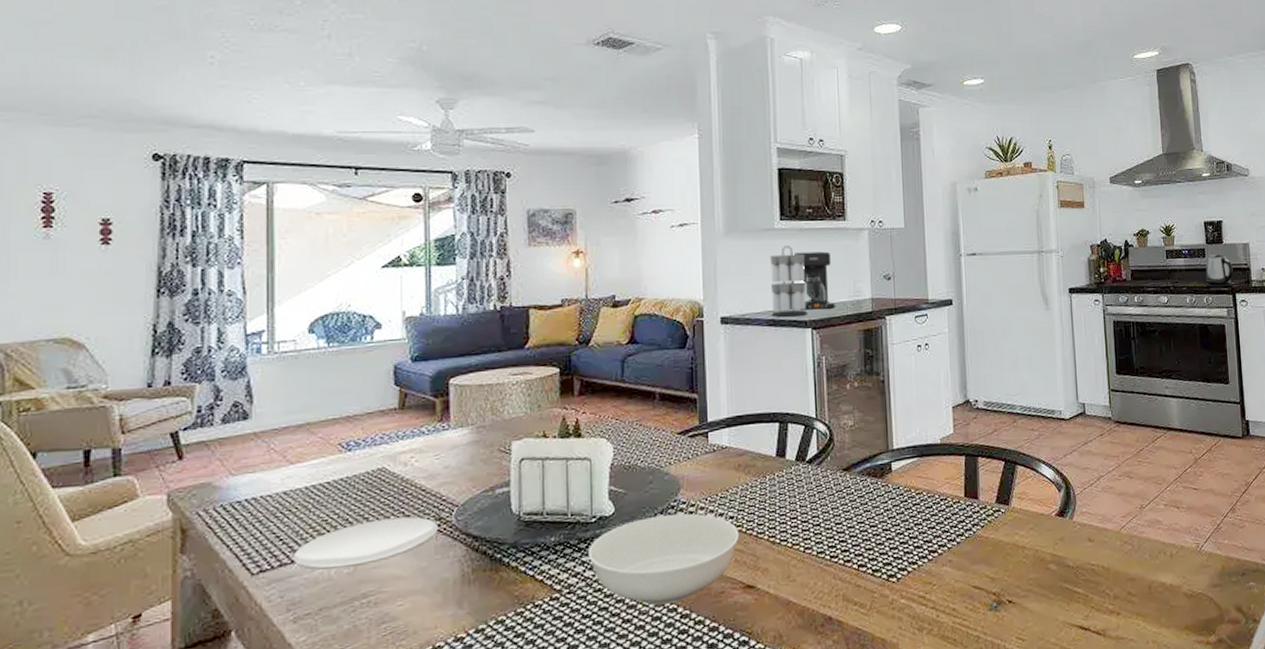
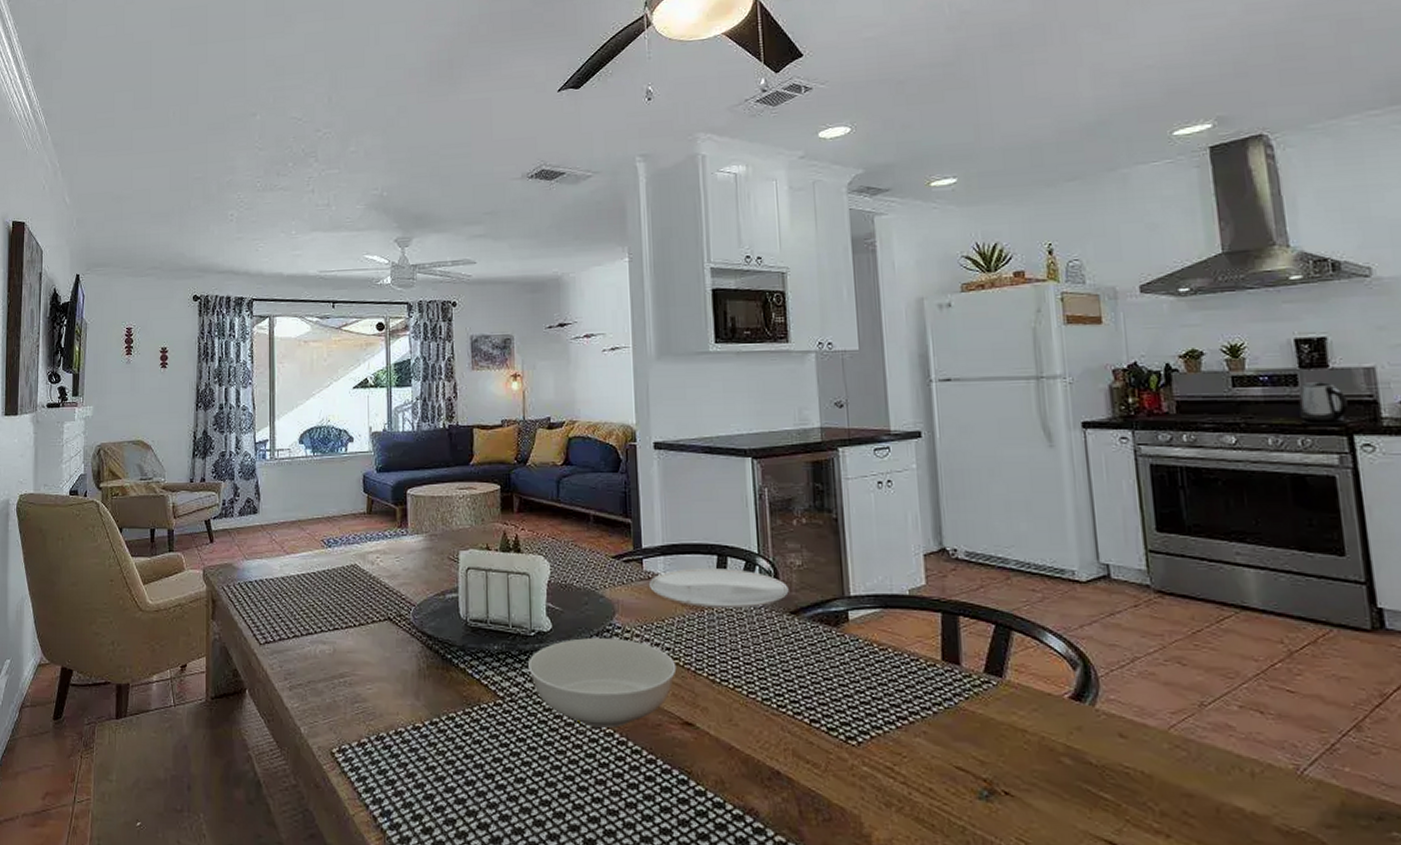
plate: present [293,516,439,571] -> none [289,610,399,650]
plate: none [713,434,842,474] -> present [648,568,789,609]
spice rack: present [769,246,808,317] -> none [704,369,747,444]
coffee maker: present [791,251,835,310] -> none [728,376,778,439]

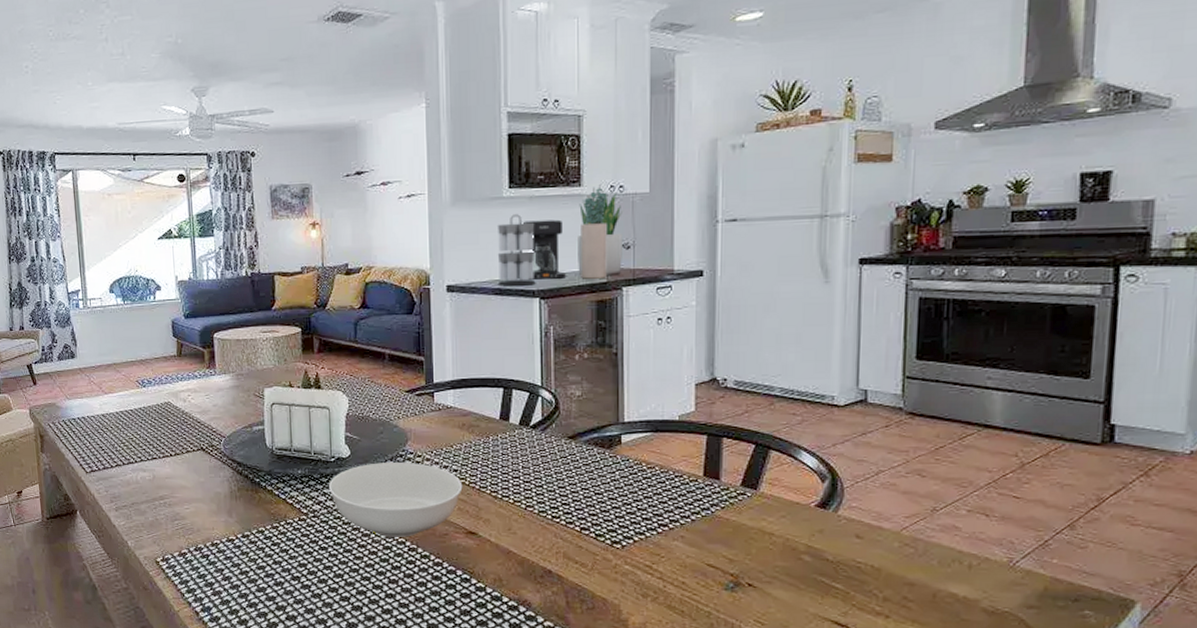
plate: present [648,568,789,609] -> none [439,400,568,435]
spice rack: none [704,369,747,444] -> present [497,214,536,286]
coffee maker: none [728,376,778,439] -> present [520,219,566,280]
planter: none [787,349,836,436] -> present [576,192,622,277]
vase: none [791,340,821,440] -> present [581,183,607,280]
kettle: present [1298,382,1348,427] -> none [1072,215,1121,260]

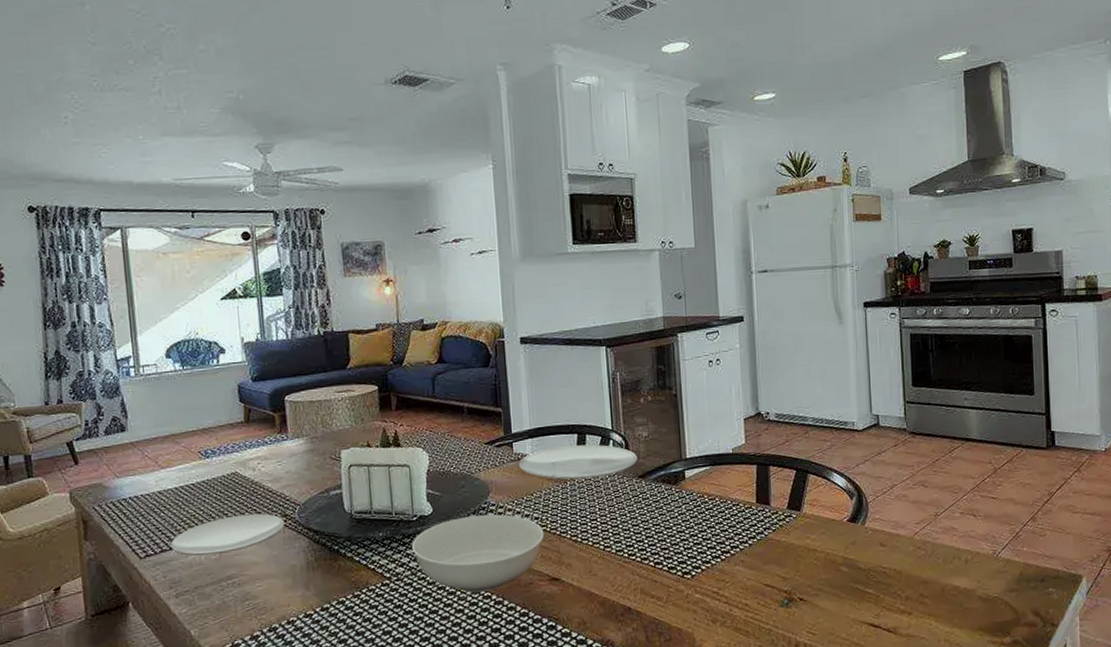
plate: none [112,442,212,476] -> present [170,513,285,556]
plate: none [439,400,568,435] -> present [518,444,637,480]
spice rack: present [497,214,536,286] -> none [563,268,602,337]
coffee maker: present [520,219,566,280] -> none [585,273,628,330]
planter: present [576,192,622,277] -> none [635,247,676,325]
vase: present [581,183,607,280] -> none [638,239,664,328]

